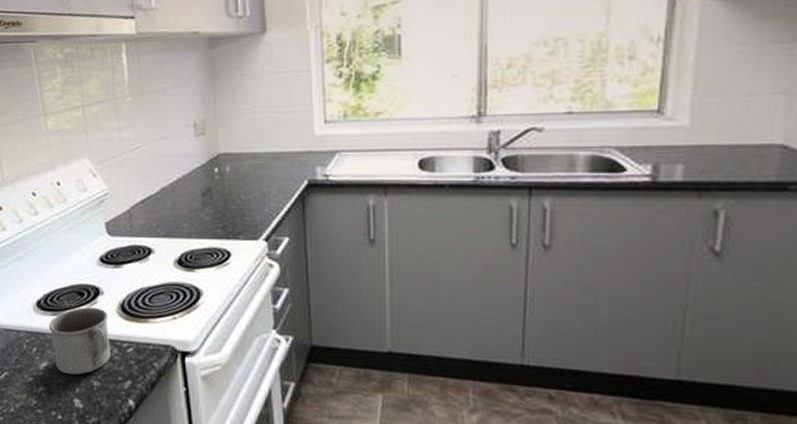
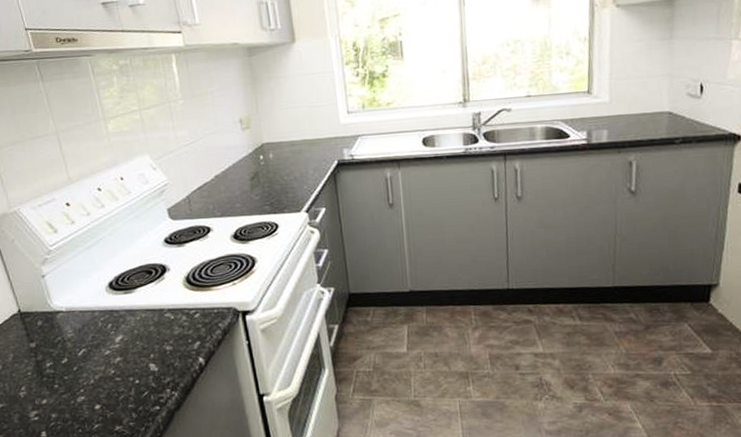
mug: present [49,307,110,375] -> none [122,283,180,343]

